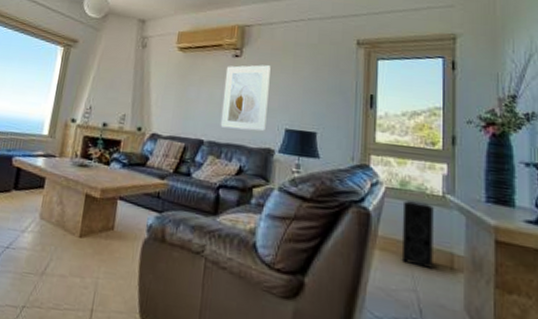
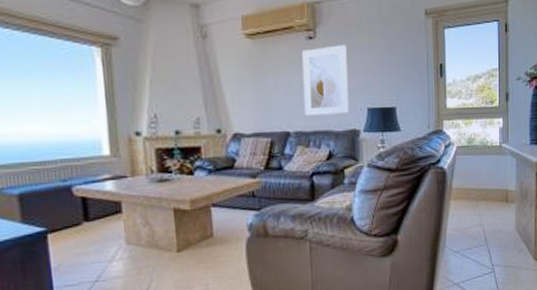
speaker: present [401,200,435,268] -> none [470,153,495,206]

